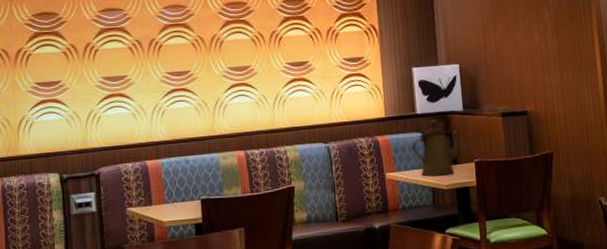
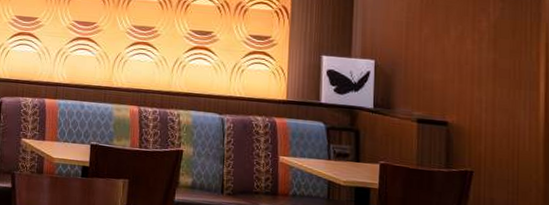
coffee pot: present [412,119,459,177] -> none [311,111,366,172]

